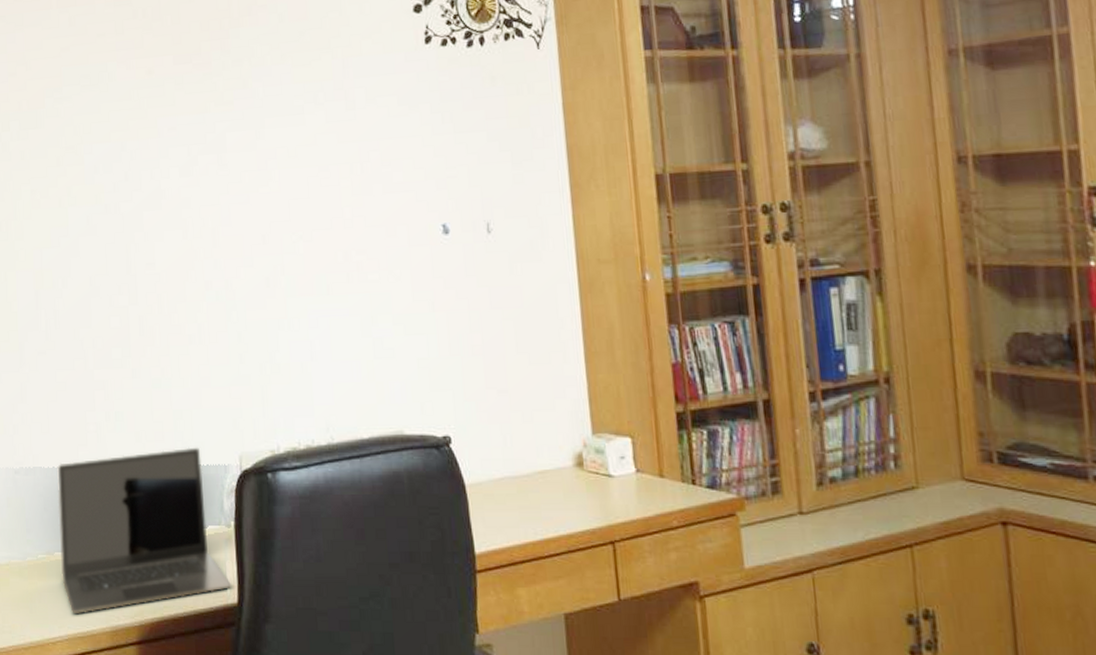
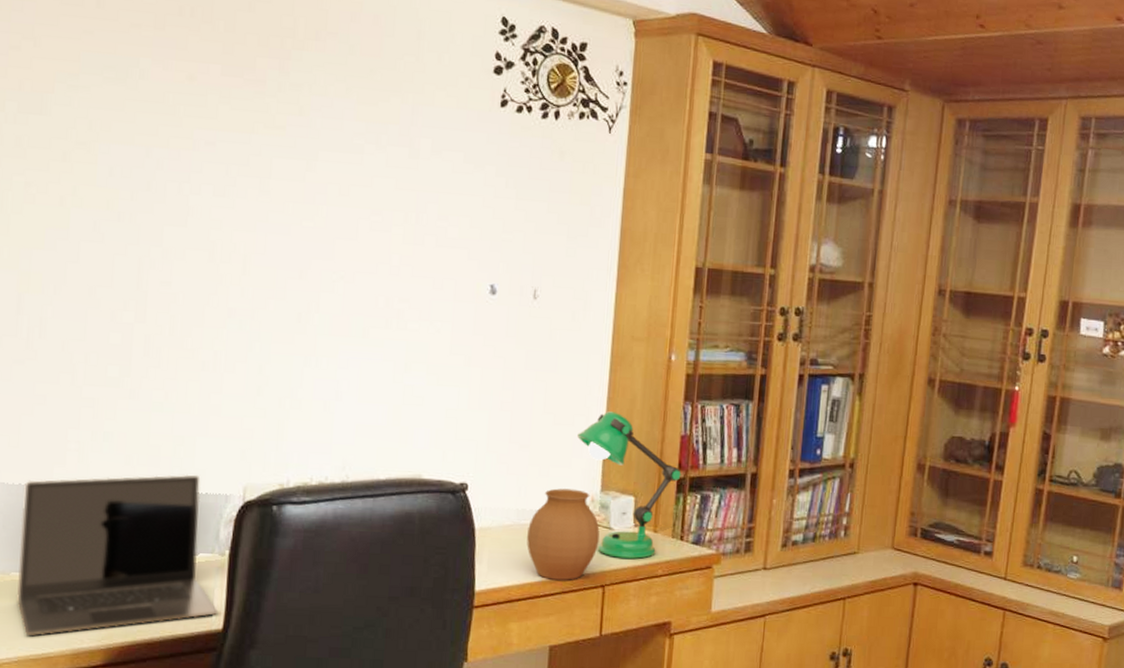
vase: none [520,434,600,537] -> present [526,488,600,580]
desk lamp: none [557,344,680,509] -> present [577,411,681,559]

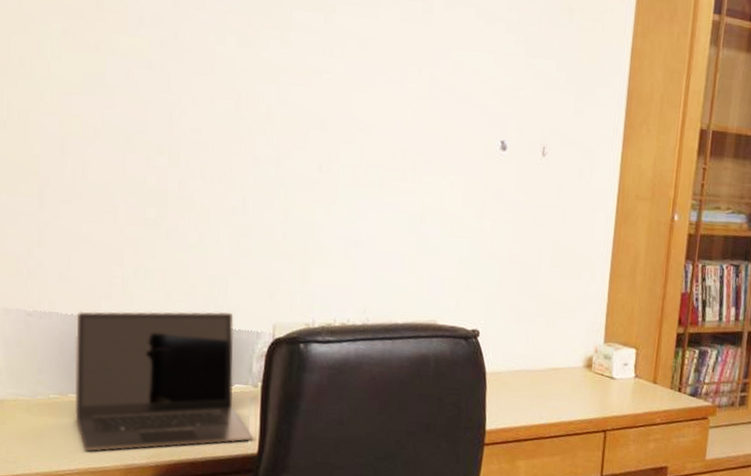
vase: present [526,488,600,580] -> none [534,338,603,424]
desk lamp: present [577,411,681,559] -> none [583,267,681,407]

